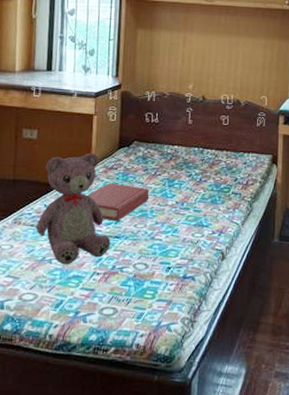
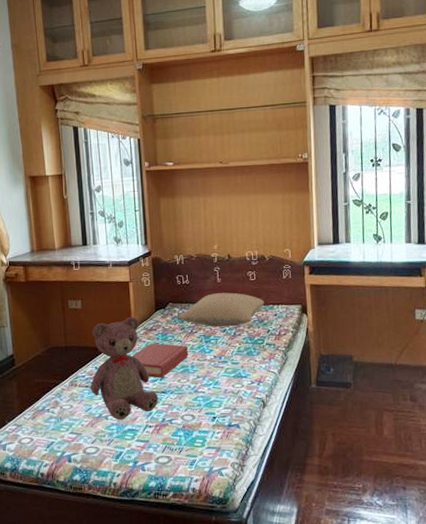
pillow: none [142,135,235,172] -> present [178,292,265,327]

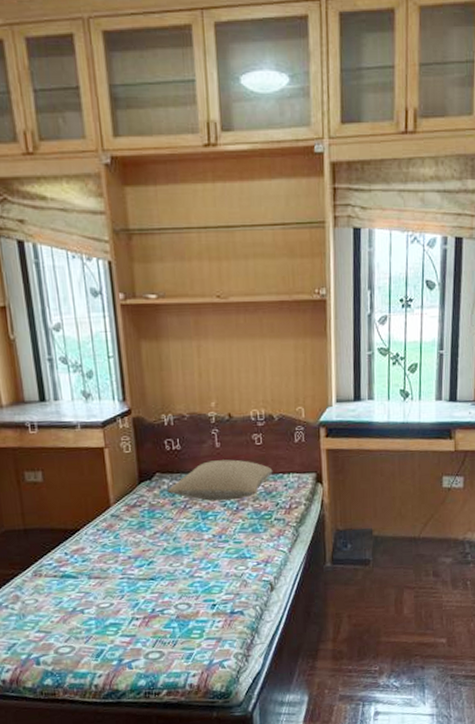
teddy bear: present [90,316,158,420] -> none [58,490,146,614]
hardback book: present [132,343,189,378] -> none [111,521,182,563]

